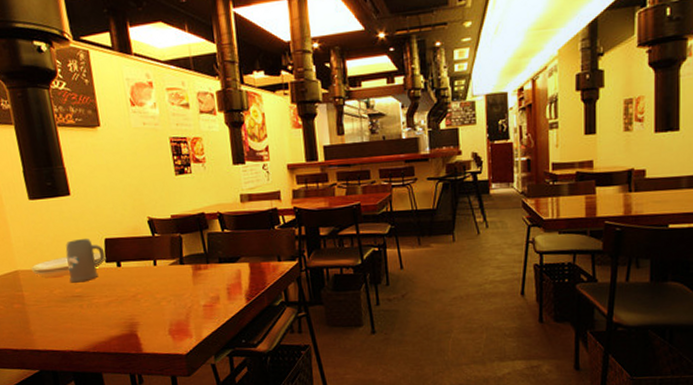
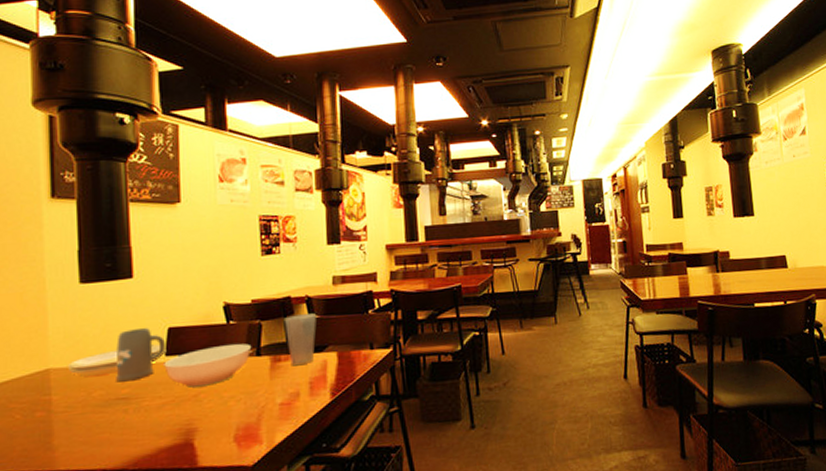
bowl: none [105,254,176,289] -> present [164,343,252,388]
cup: none [200,228,230,274] -> present [283,313,318,366]

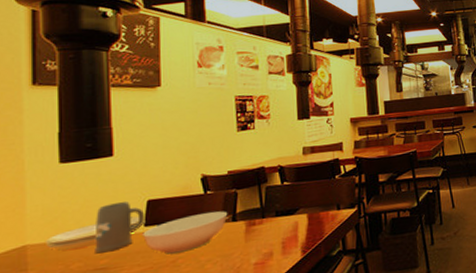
cup: present [283,313,318,366] -> none [258,180,289,229]

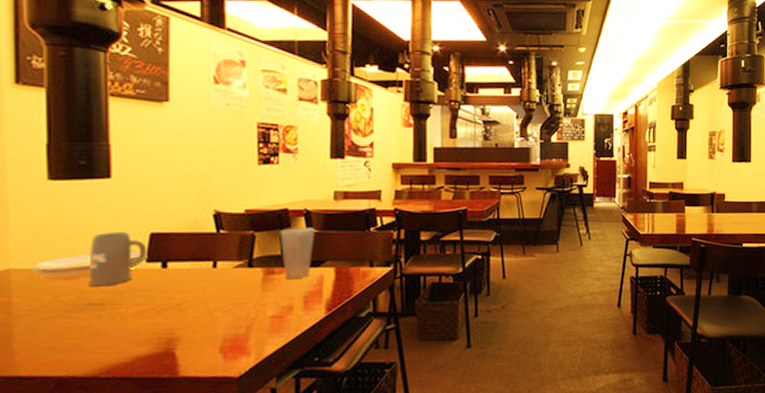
bowl: present [143,211,228,254] -> none [144,254,243,296]
cup: none [258,180,289,229] -> present [279,227,316,280]

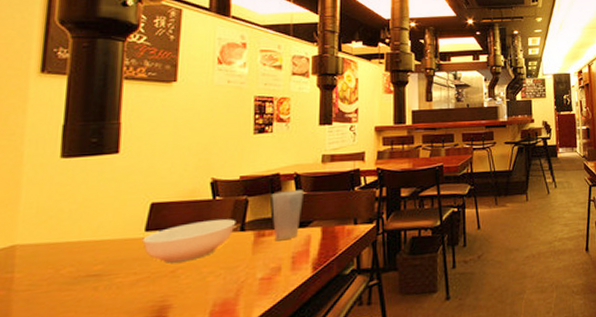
plate: present [30,250,148,279] -> none [35,219,147,253]
beer mug: present [88,232,148,287] -> none [89,203,147,259]
bowl: none [144,254,243,296] -> present [142,219,236,263]

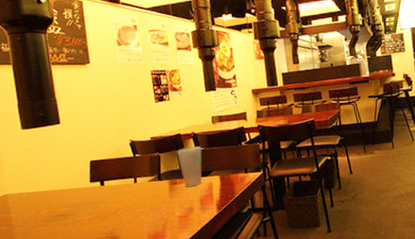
bowl: present [142,219,236,263] -> none [89,171,154,206]

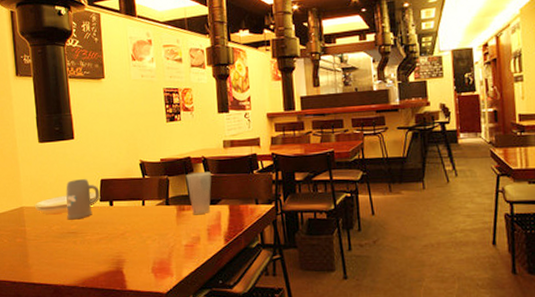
plate: none [19,174,91,200] -> present [34,192,101,214]
beer mug: none [53,162,90,203] -> present [66,179,100,220]

